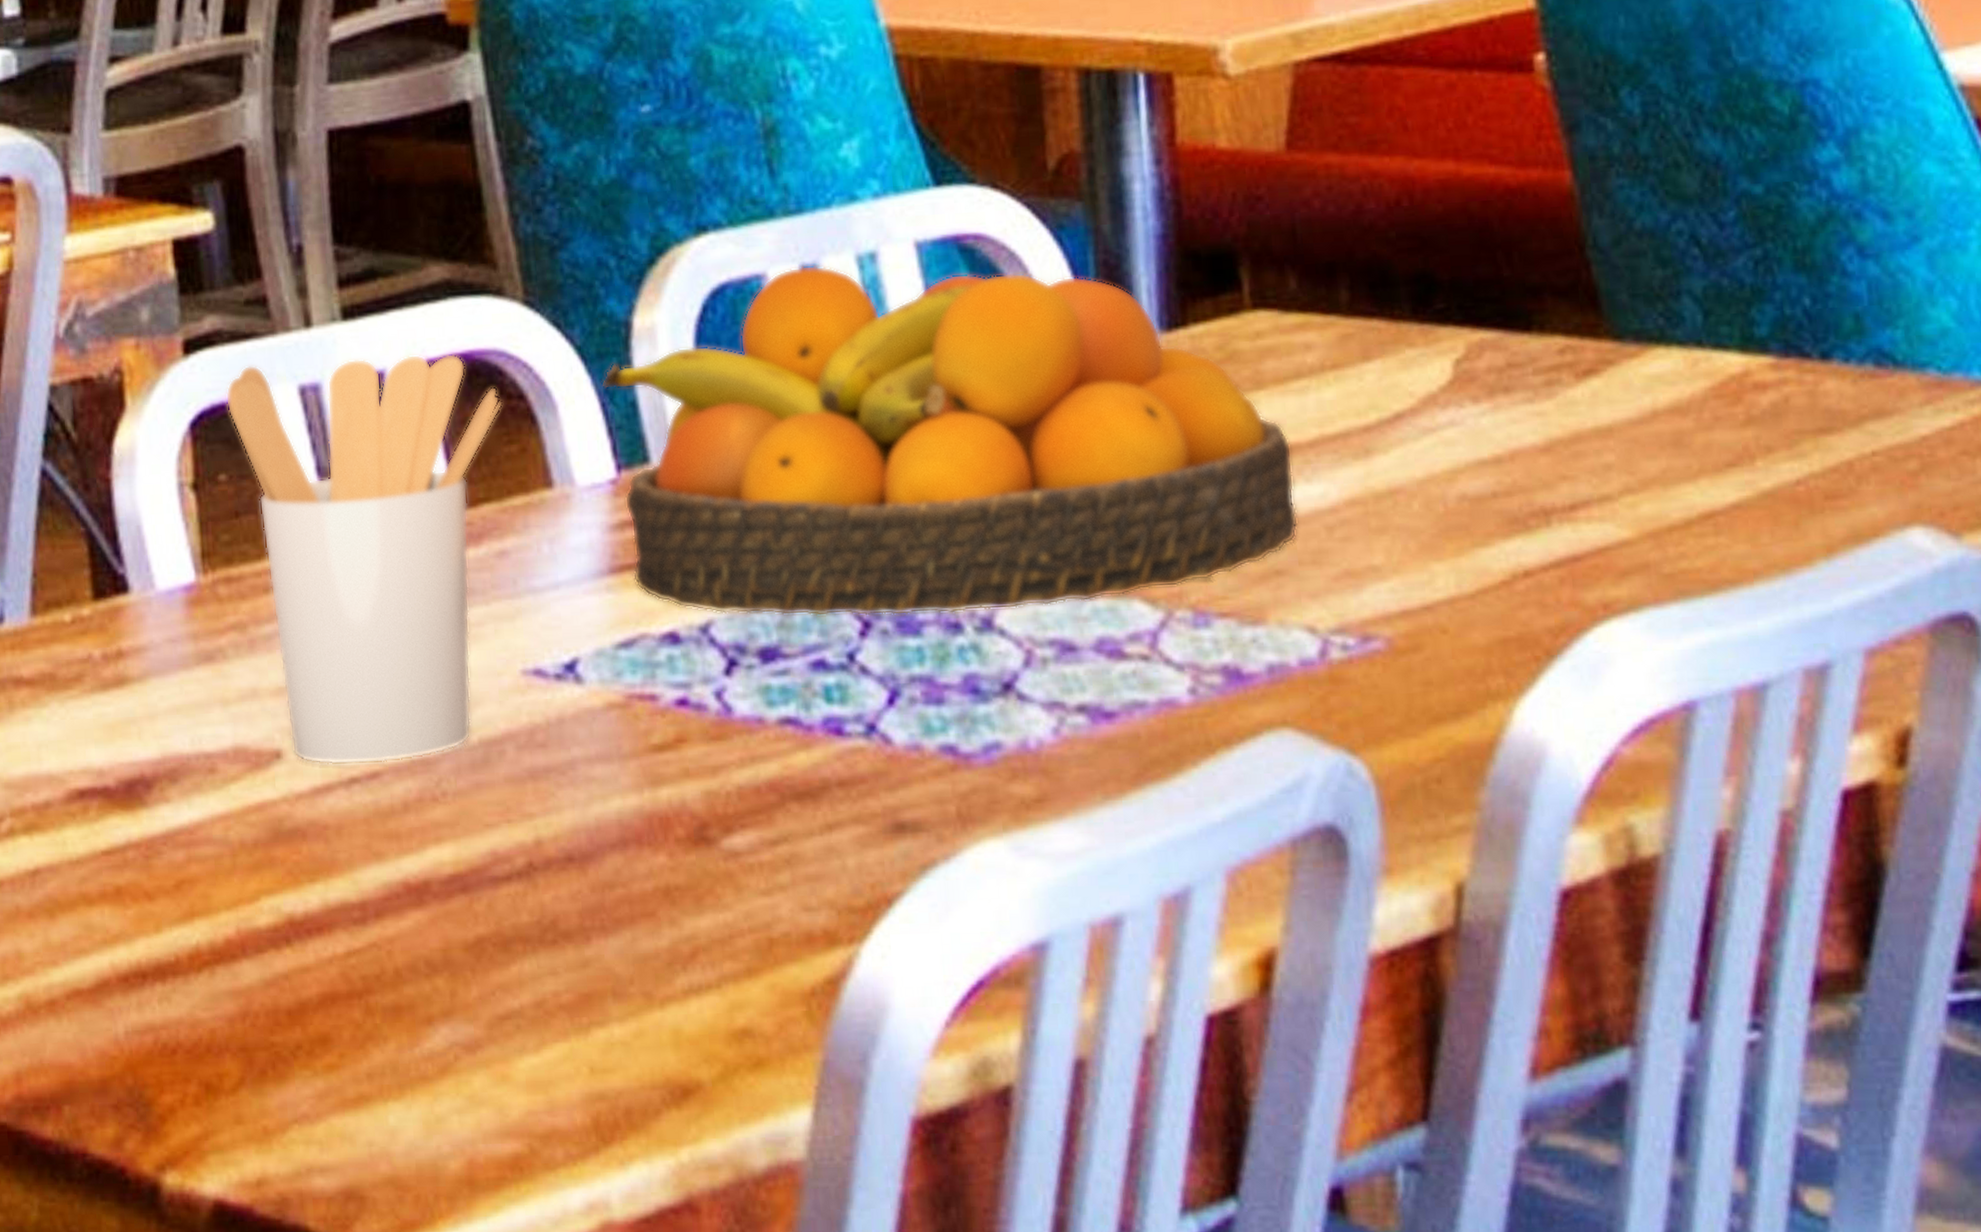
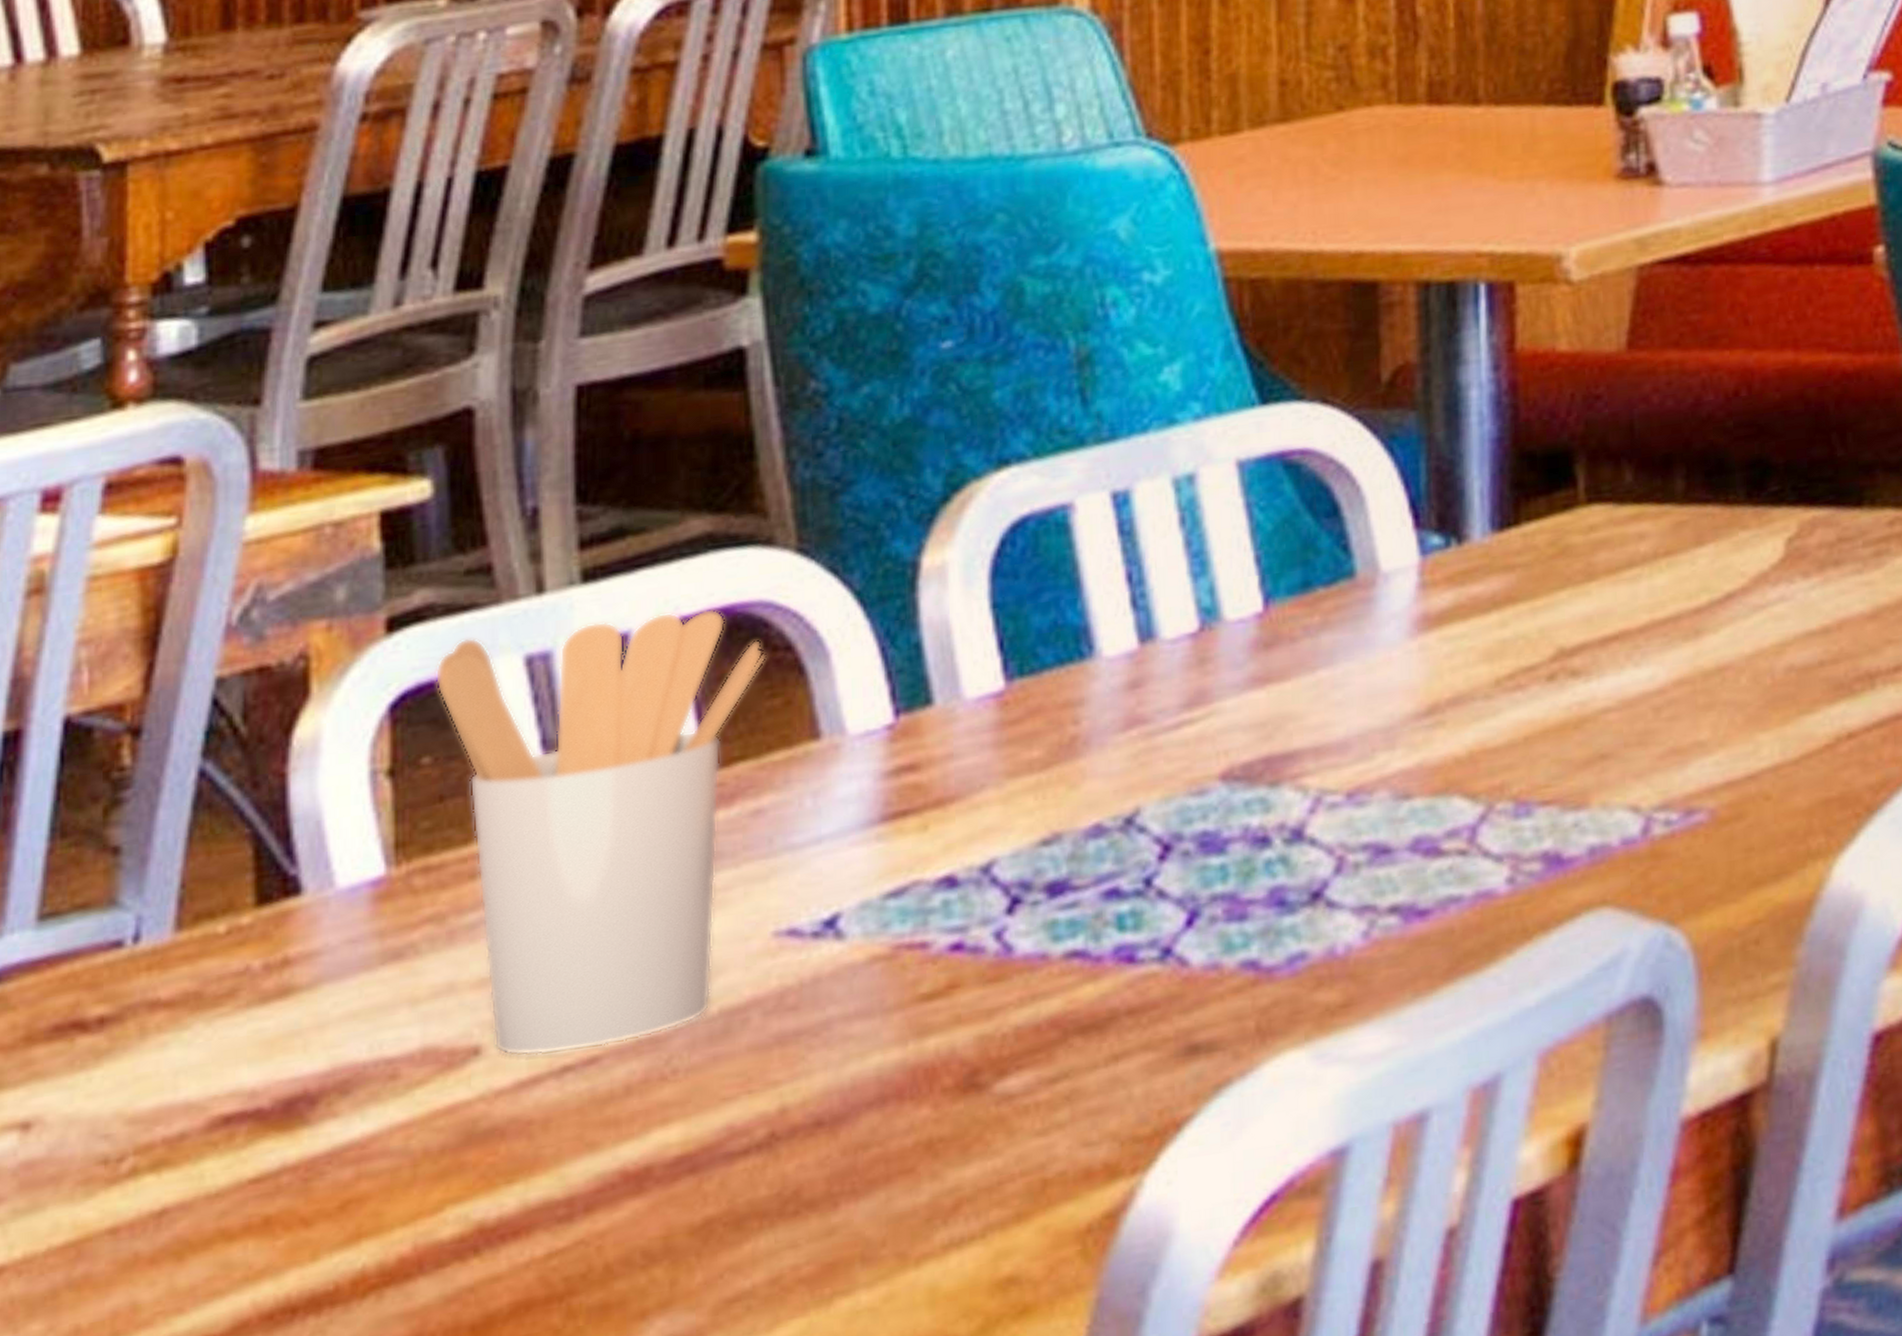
fruit bowl: present [601,265,1299,617] -> none [882,484,1626,852]

